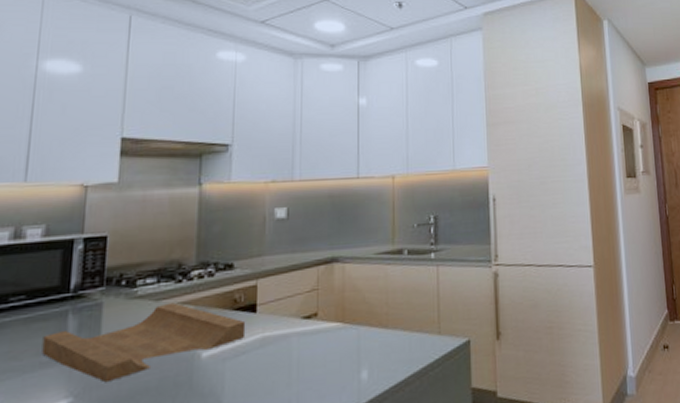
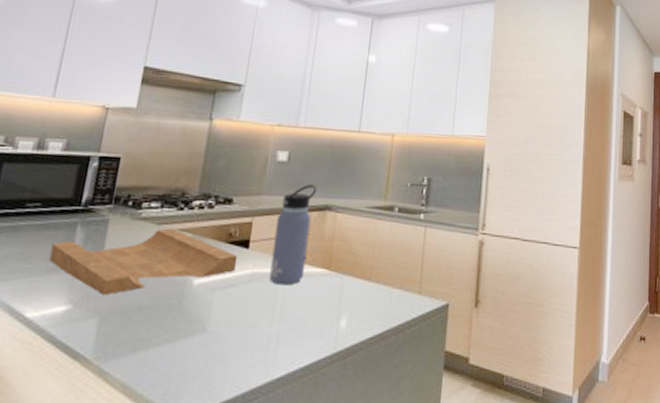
water bottle: none [281,237,321,346] -> present [269,184,317,286]

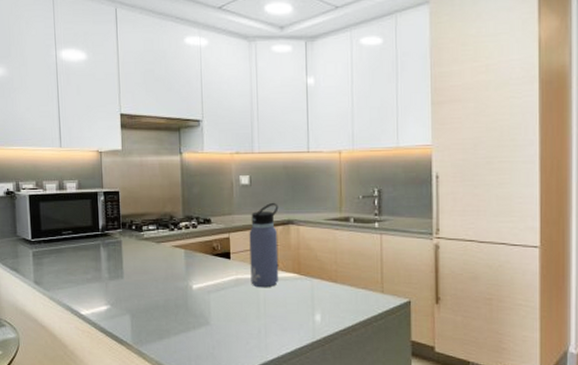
cutting board: present [49,228,238,296] -> none [86,245,224,298]

